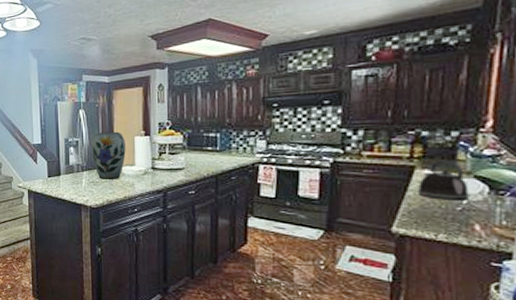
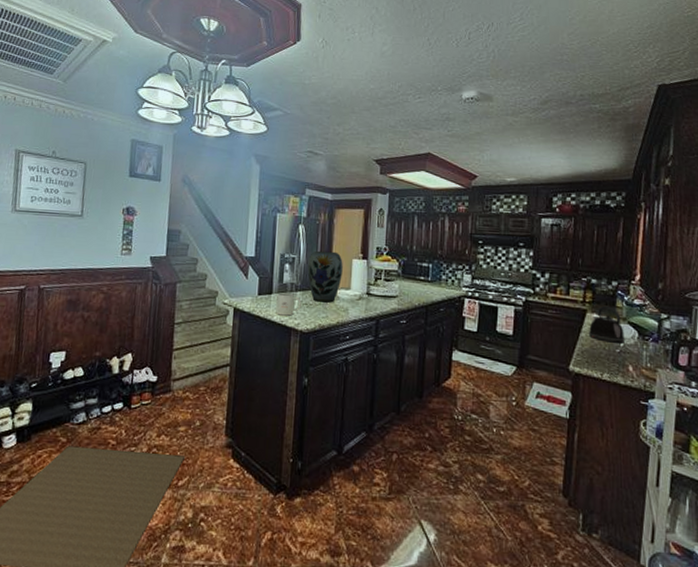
mug: none [65,173,88,194] -> present [276,292,301,316]

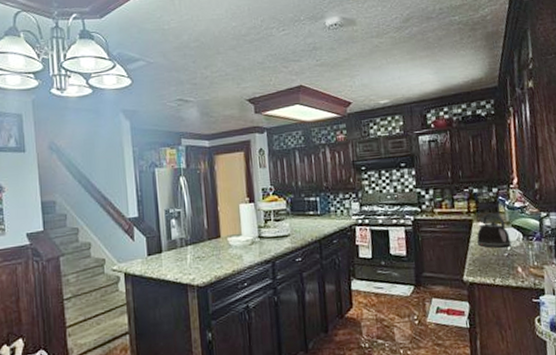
mug: present [276,292,301,316] -> none [167,249,194,273]
vase: present [307,250,343,303] -> none [194,199,232,253]

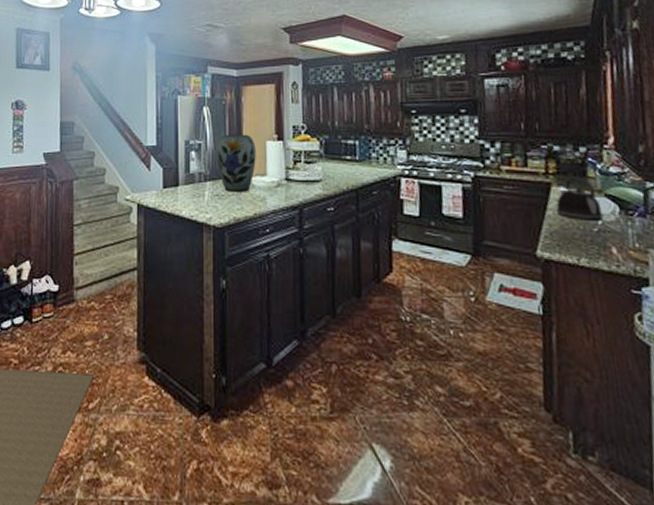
vase: none [194,199,232,253] -> present [216,134,256,192]

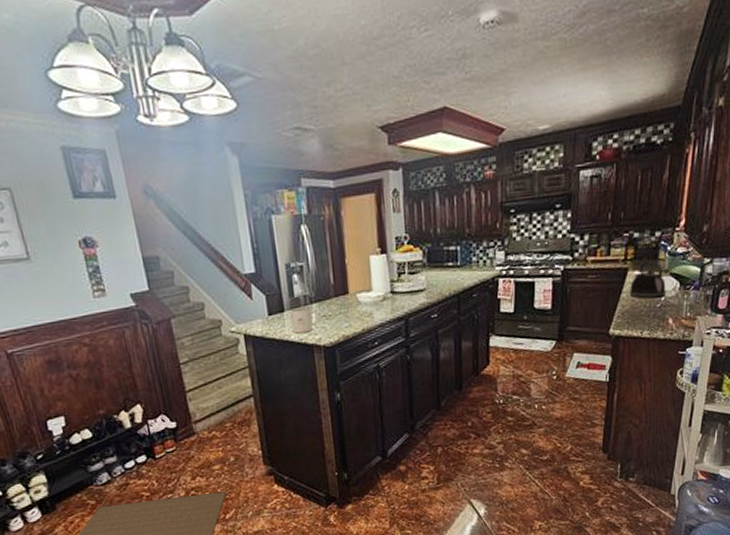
mug: none [184,184,212,210] -> present [290,307,320,334]
vase: present [216,134,256,192] -> none [318,250,361,312]

